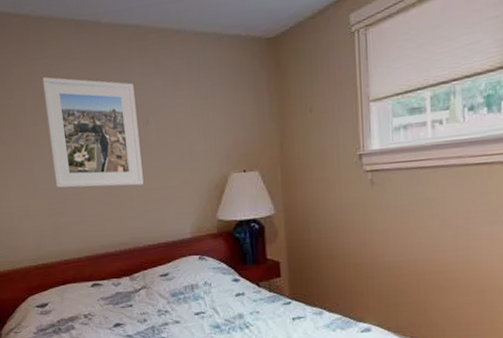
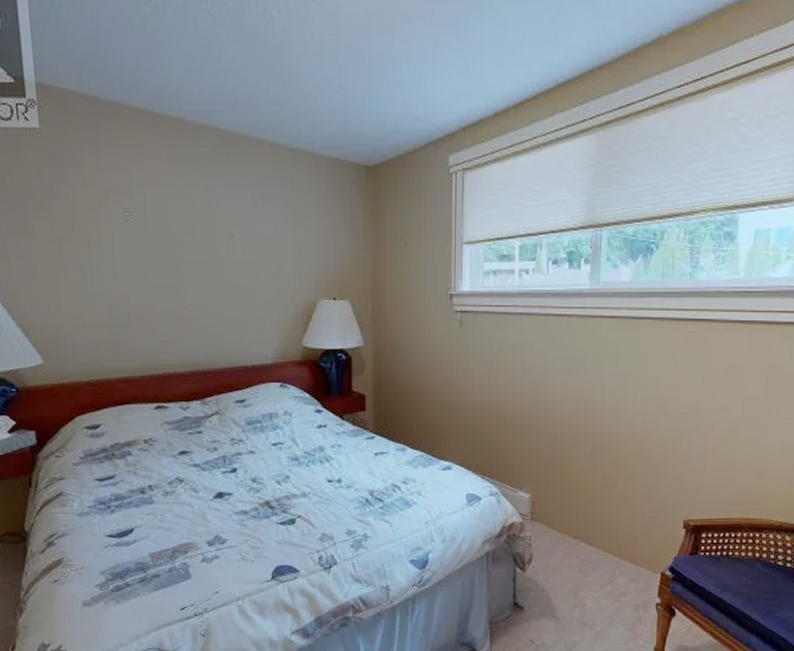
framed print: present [42,77,144,188] -> none [110,170,224,302]

